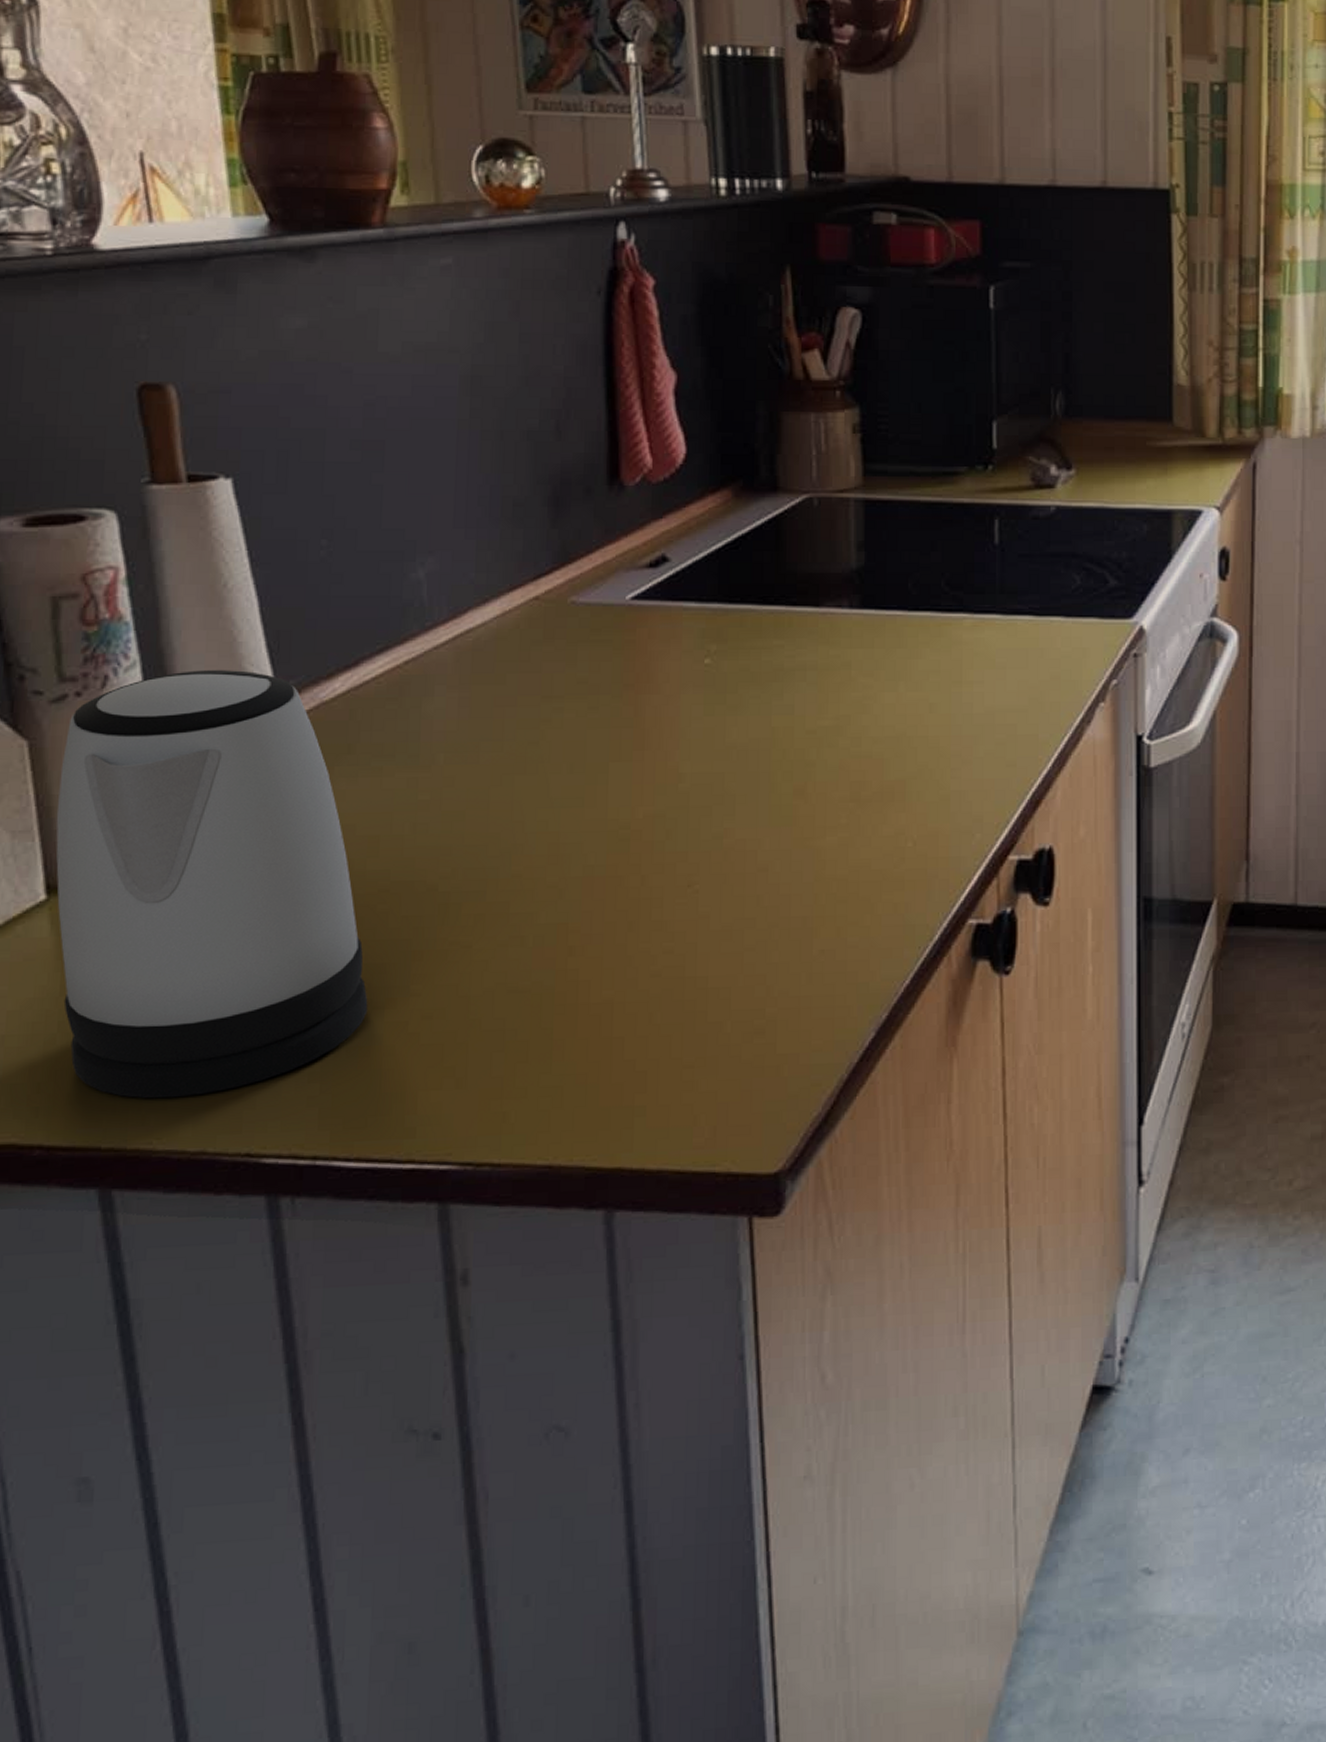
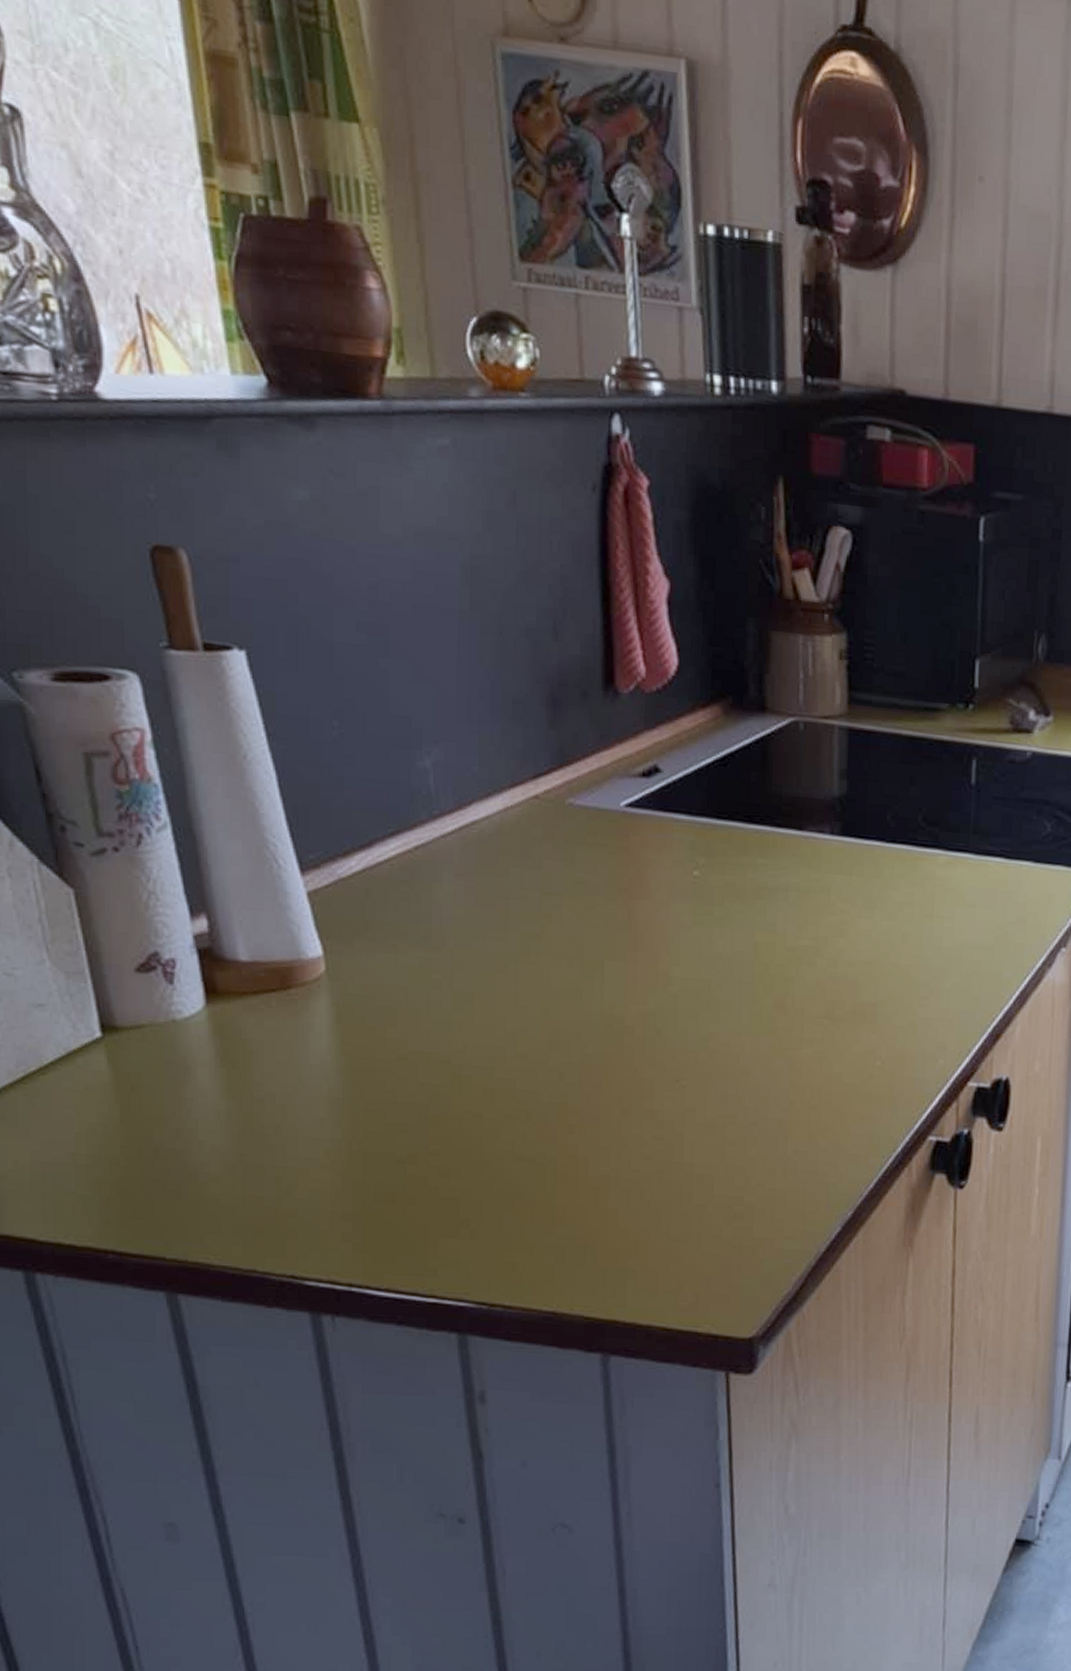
kettle: present [56,670,368,1099] -> none [104,836,392,1222]

